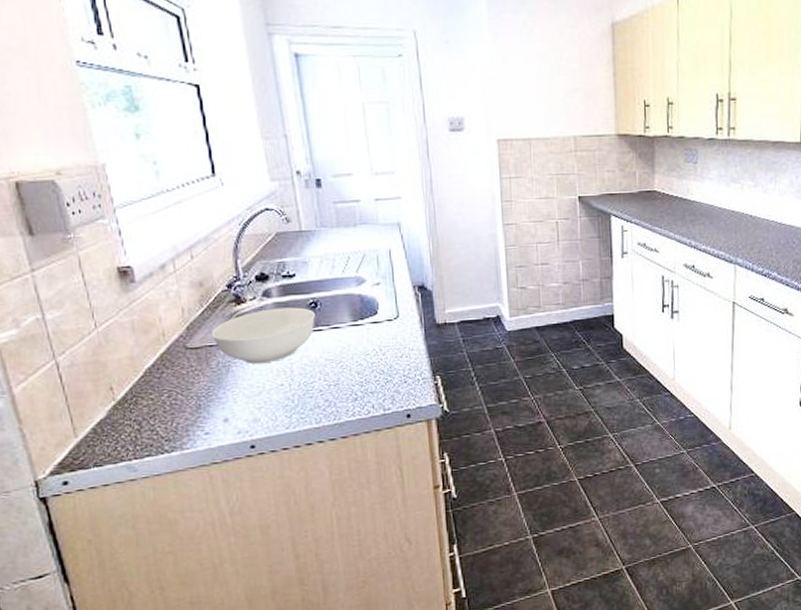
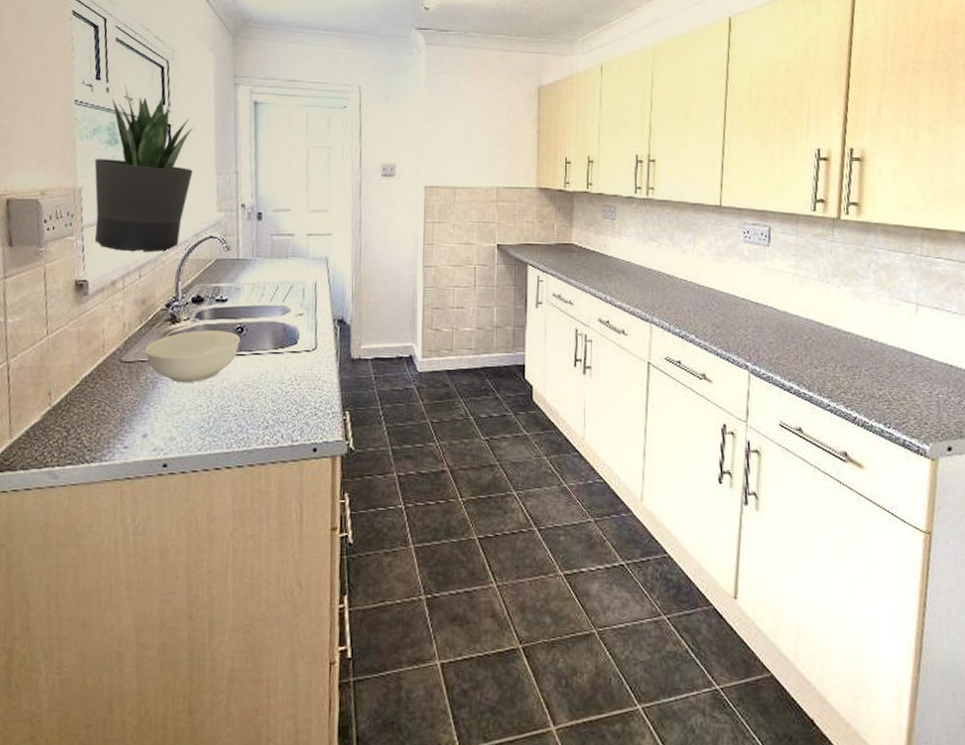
planter: none [114,40,235,231] -> present [94,85,194,252]

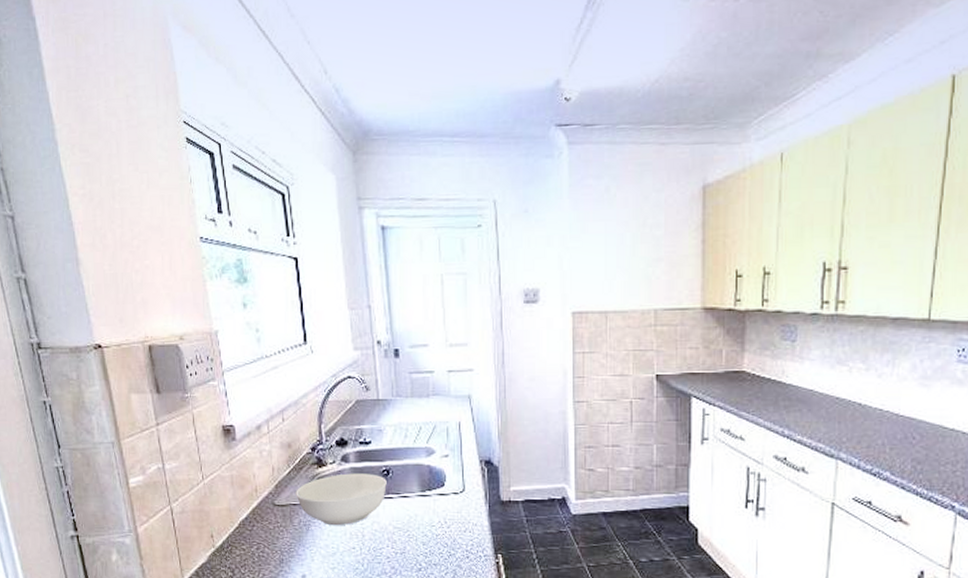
planter: present [94,85,194,252] -> none [227,217,325,394]

